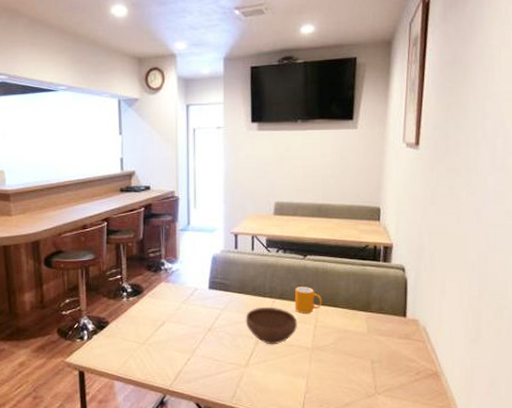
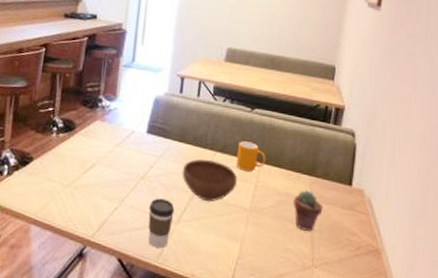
coffee cup: none [219,346,242,391] -> present [148,198,175,249]
potted succulent: none [352,325,381,362] -> present [293,190,323,231]

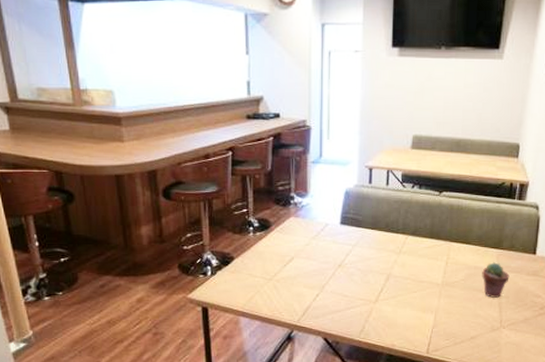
coffee cup: present [148,198,175,249] -> none [348,282,372,326]
bowl: present [182,159,237,202] -> none [376,243,429,281]
mug: present [236,141,266,172] -> none [427,223,456,250]

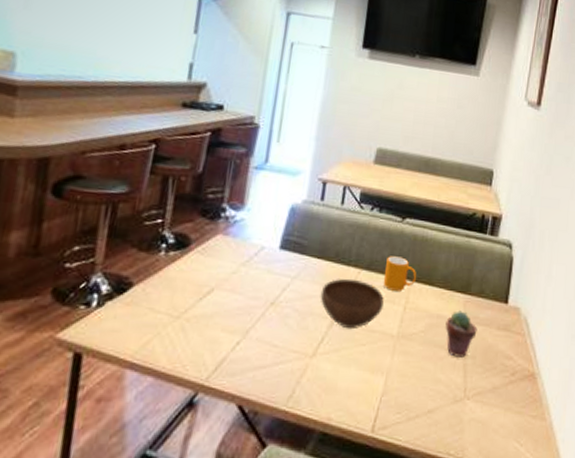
bowl: none [376,243,429,281] -> present [320,278,384,330]
mug: none [427,223,456,250] -> present [383,256,417,291]

